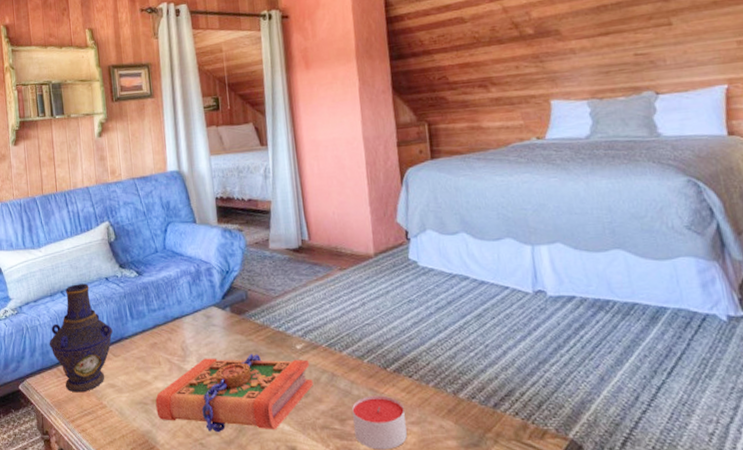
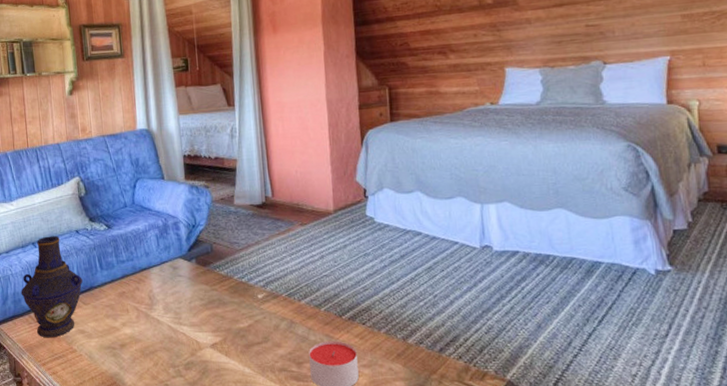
book: present [155,353,313,433] -> none [123,302,273,375]

